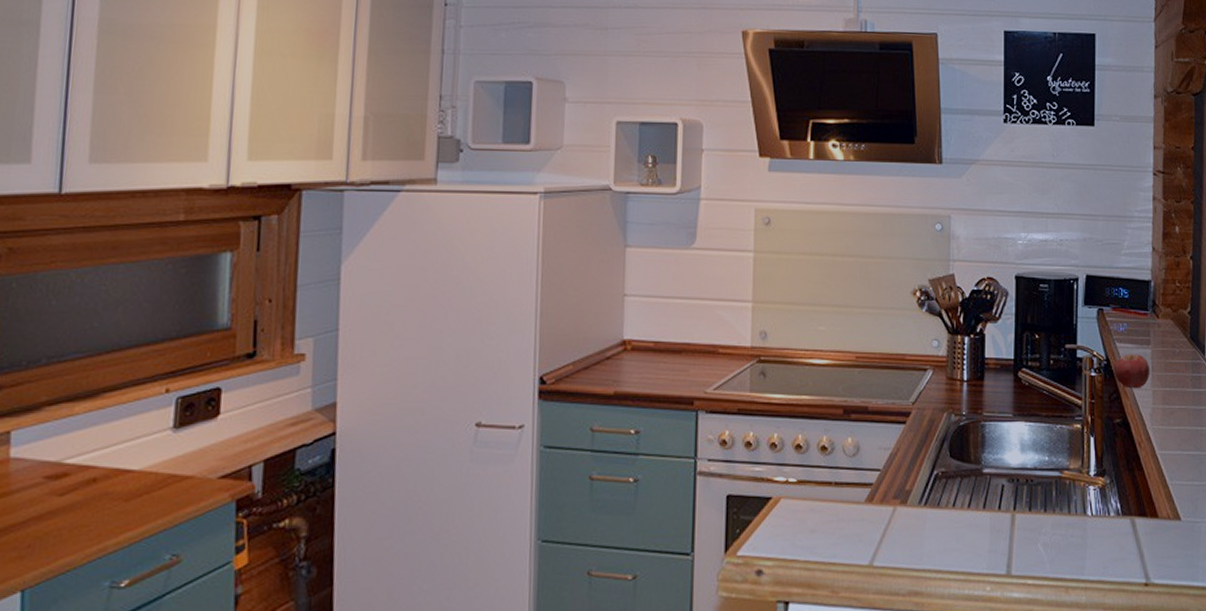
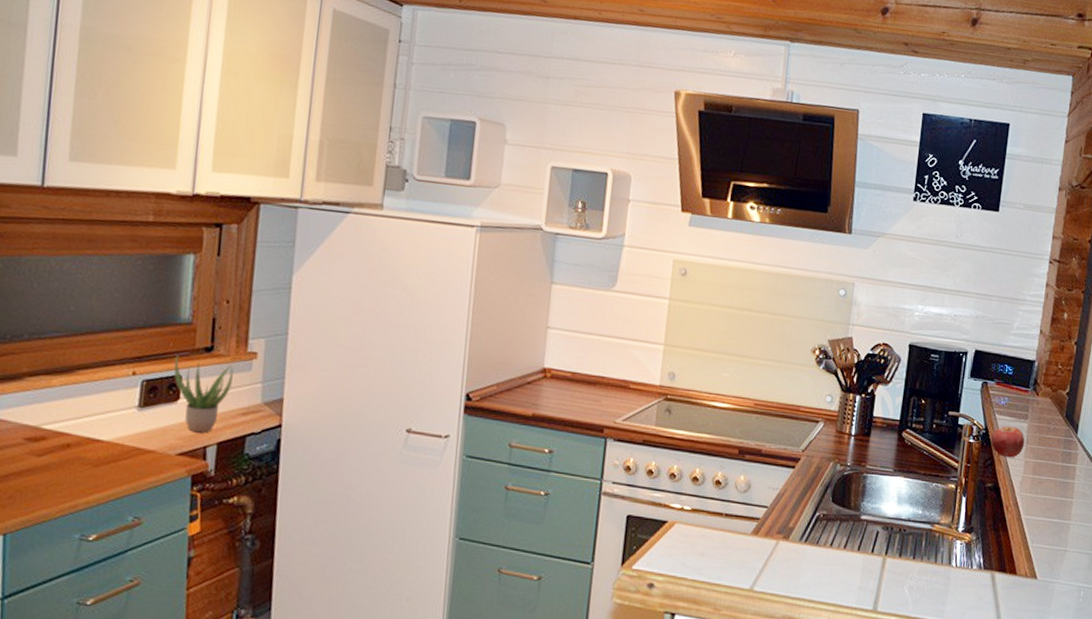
potted plant: none [212,365,279,451] -> present [174,355,234,433]

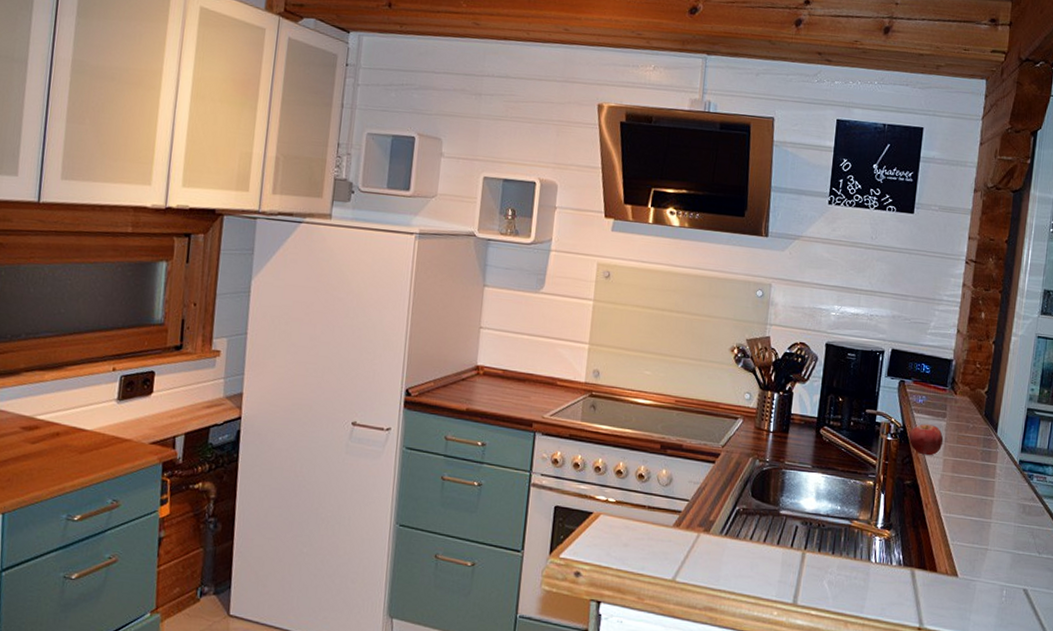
potted plant: present [174,355,234,433] -> none [148,353,200,424]

